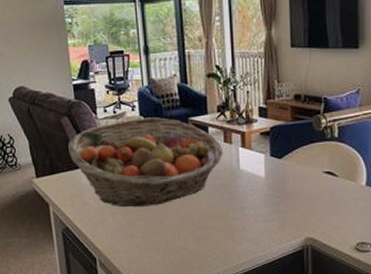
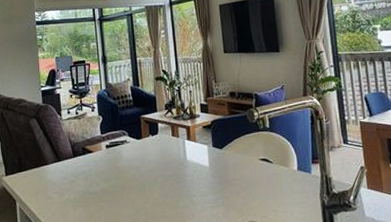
fruit basket: present [68,117,224,207] -> none [36,116,172,200]

